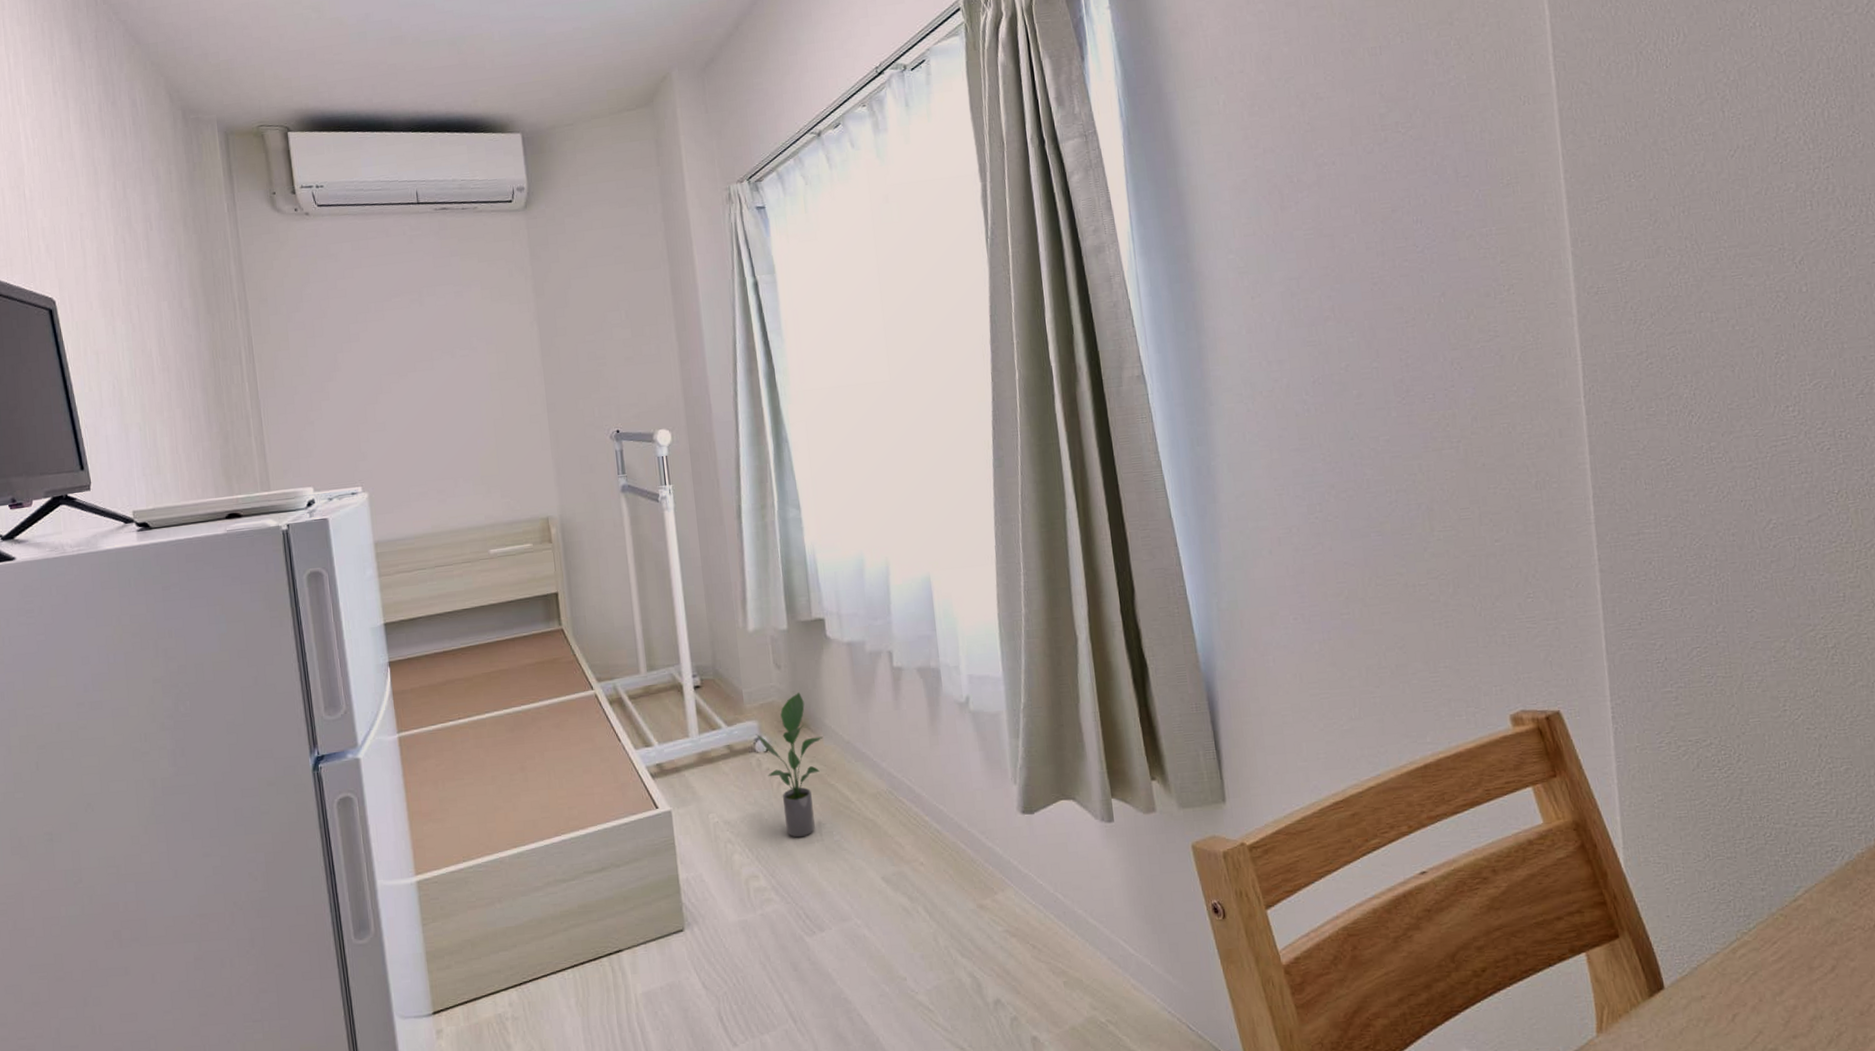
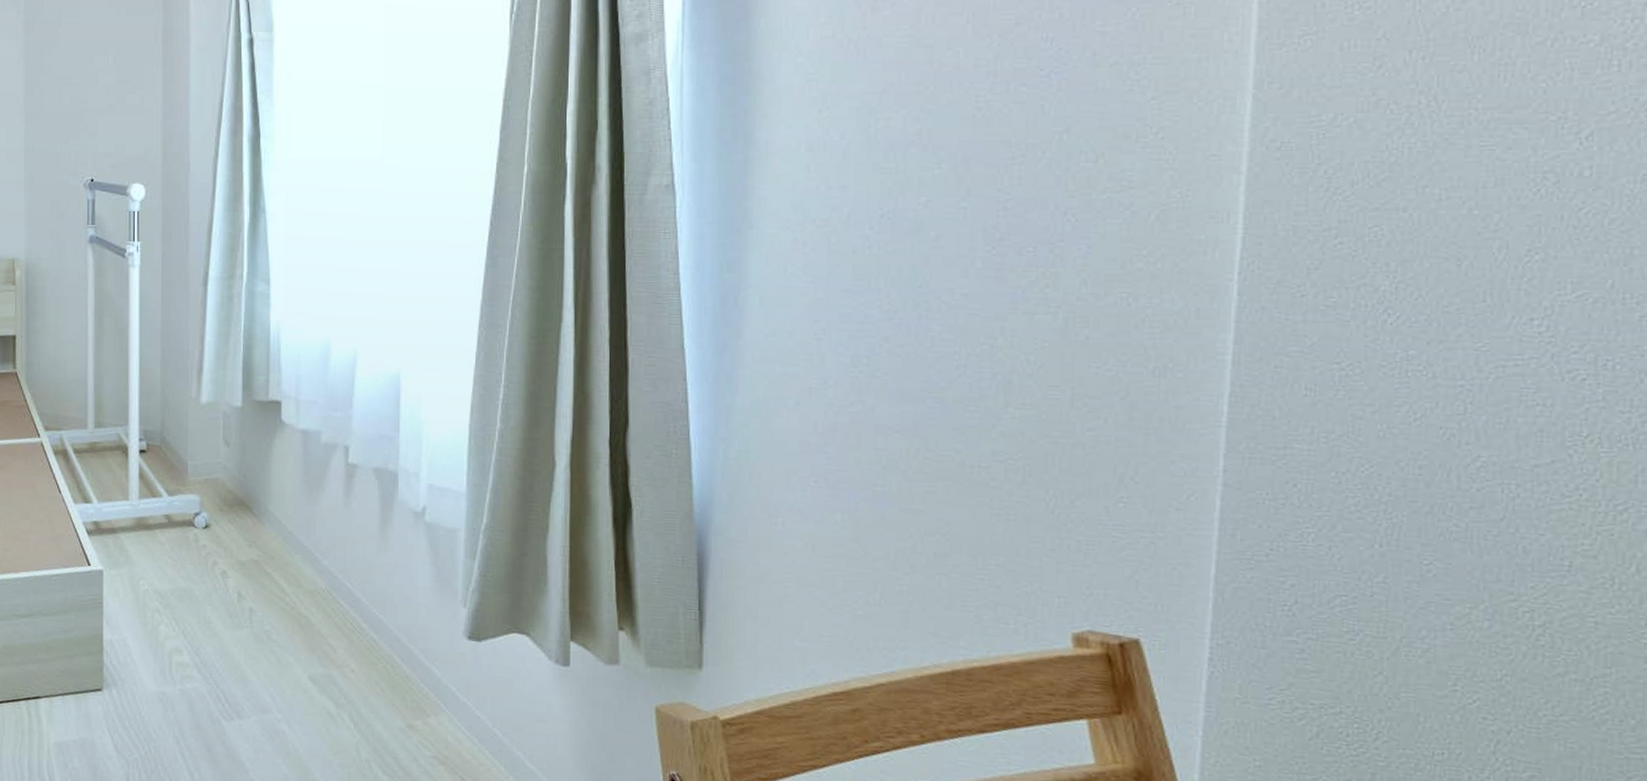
potted plant: present [755,693,822,838] -> none [196,473,264,621]

